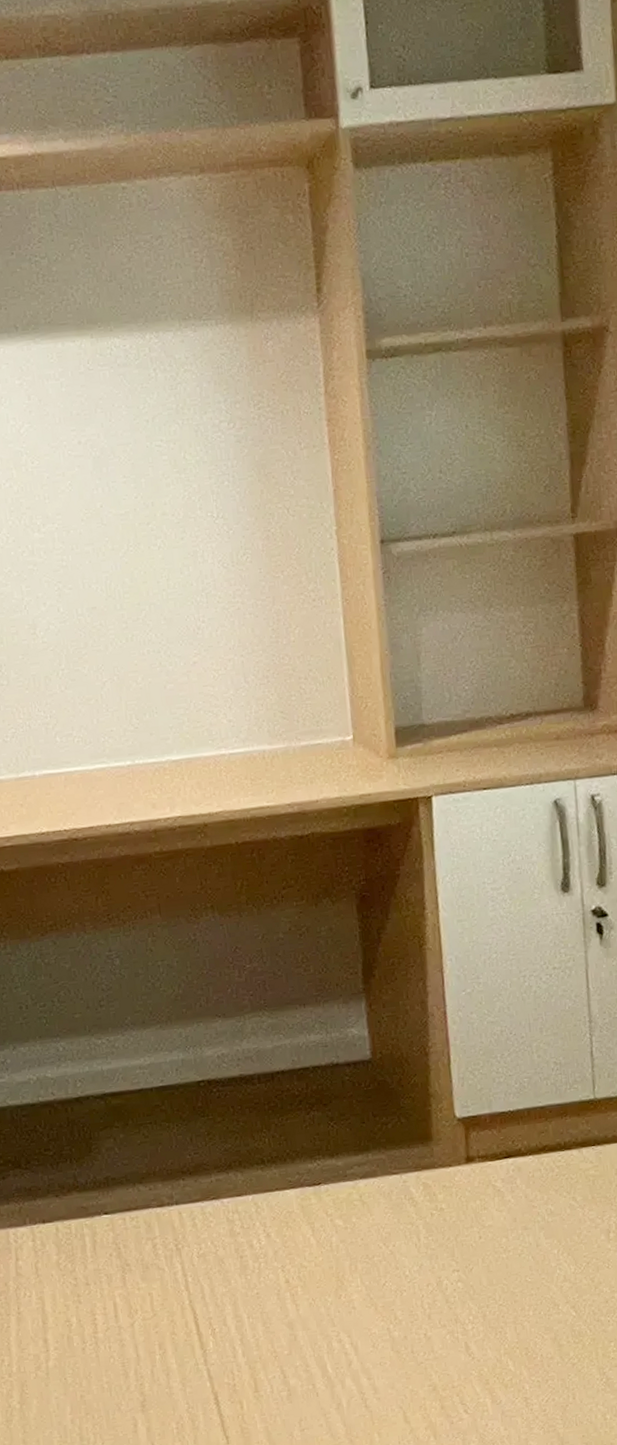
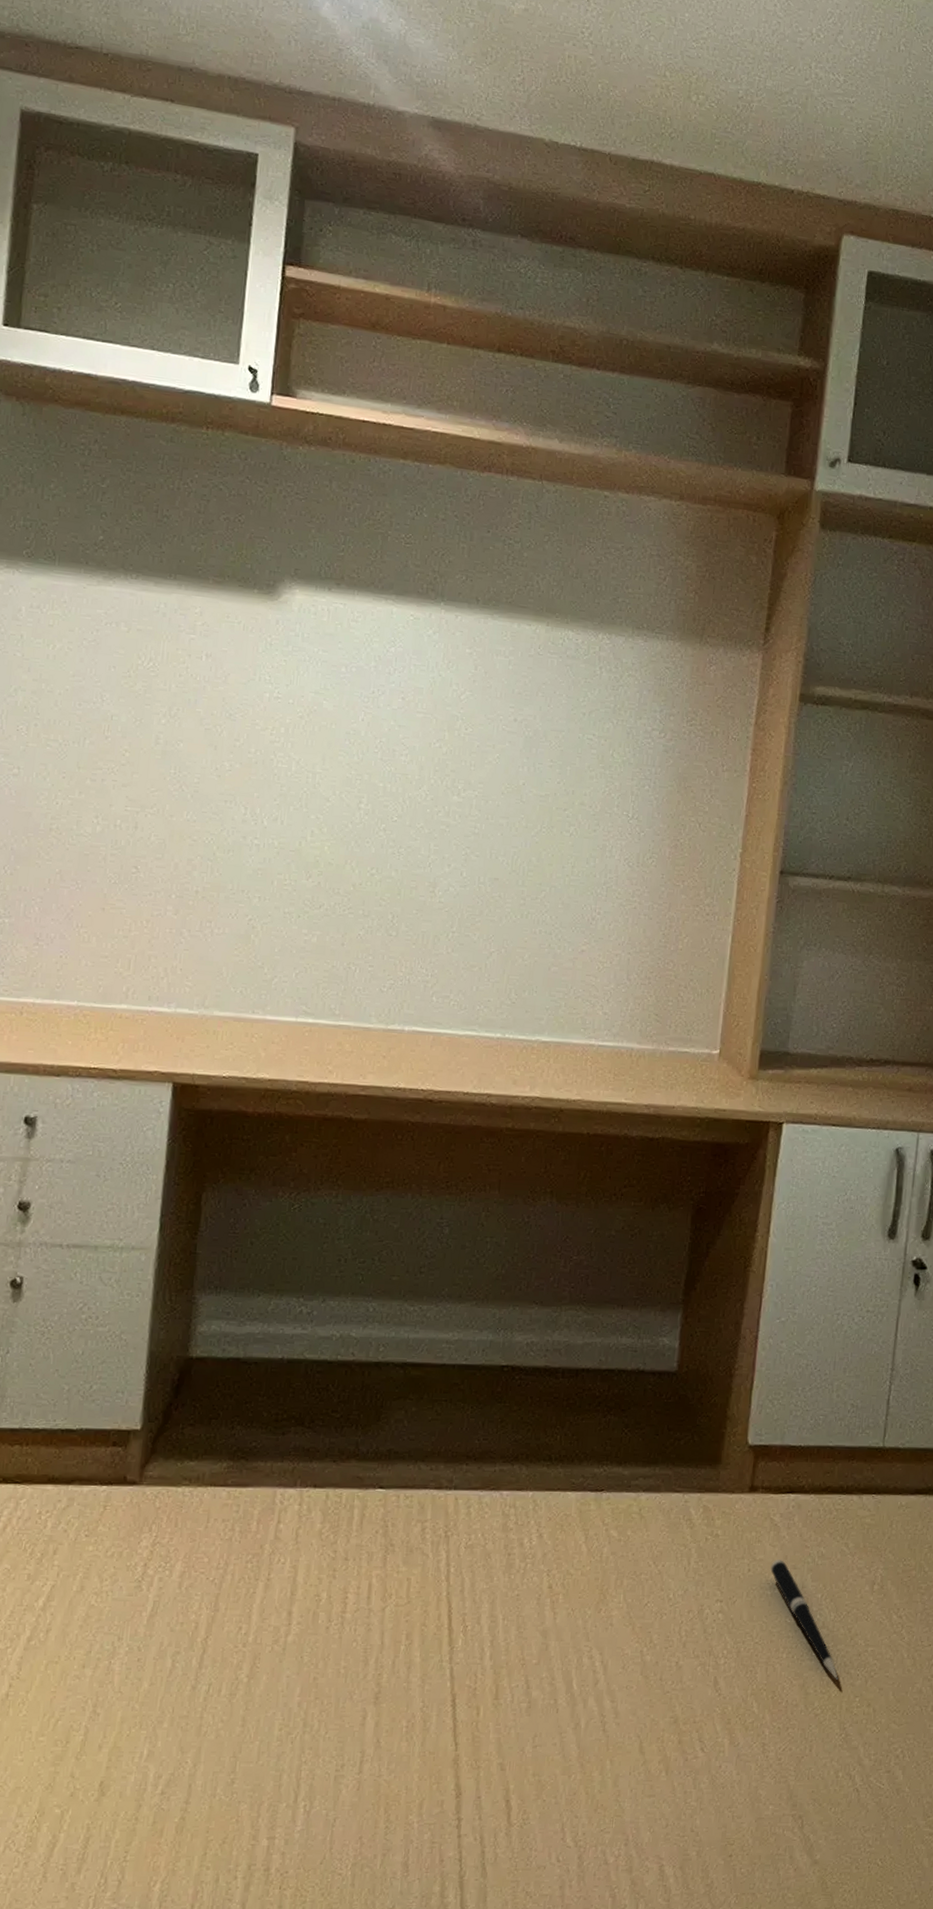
pen: none [501,1223,589,1328] -> present [770,1560,838,1680]

